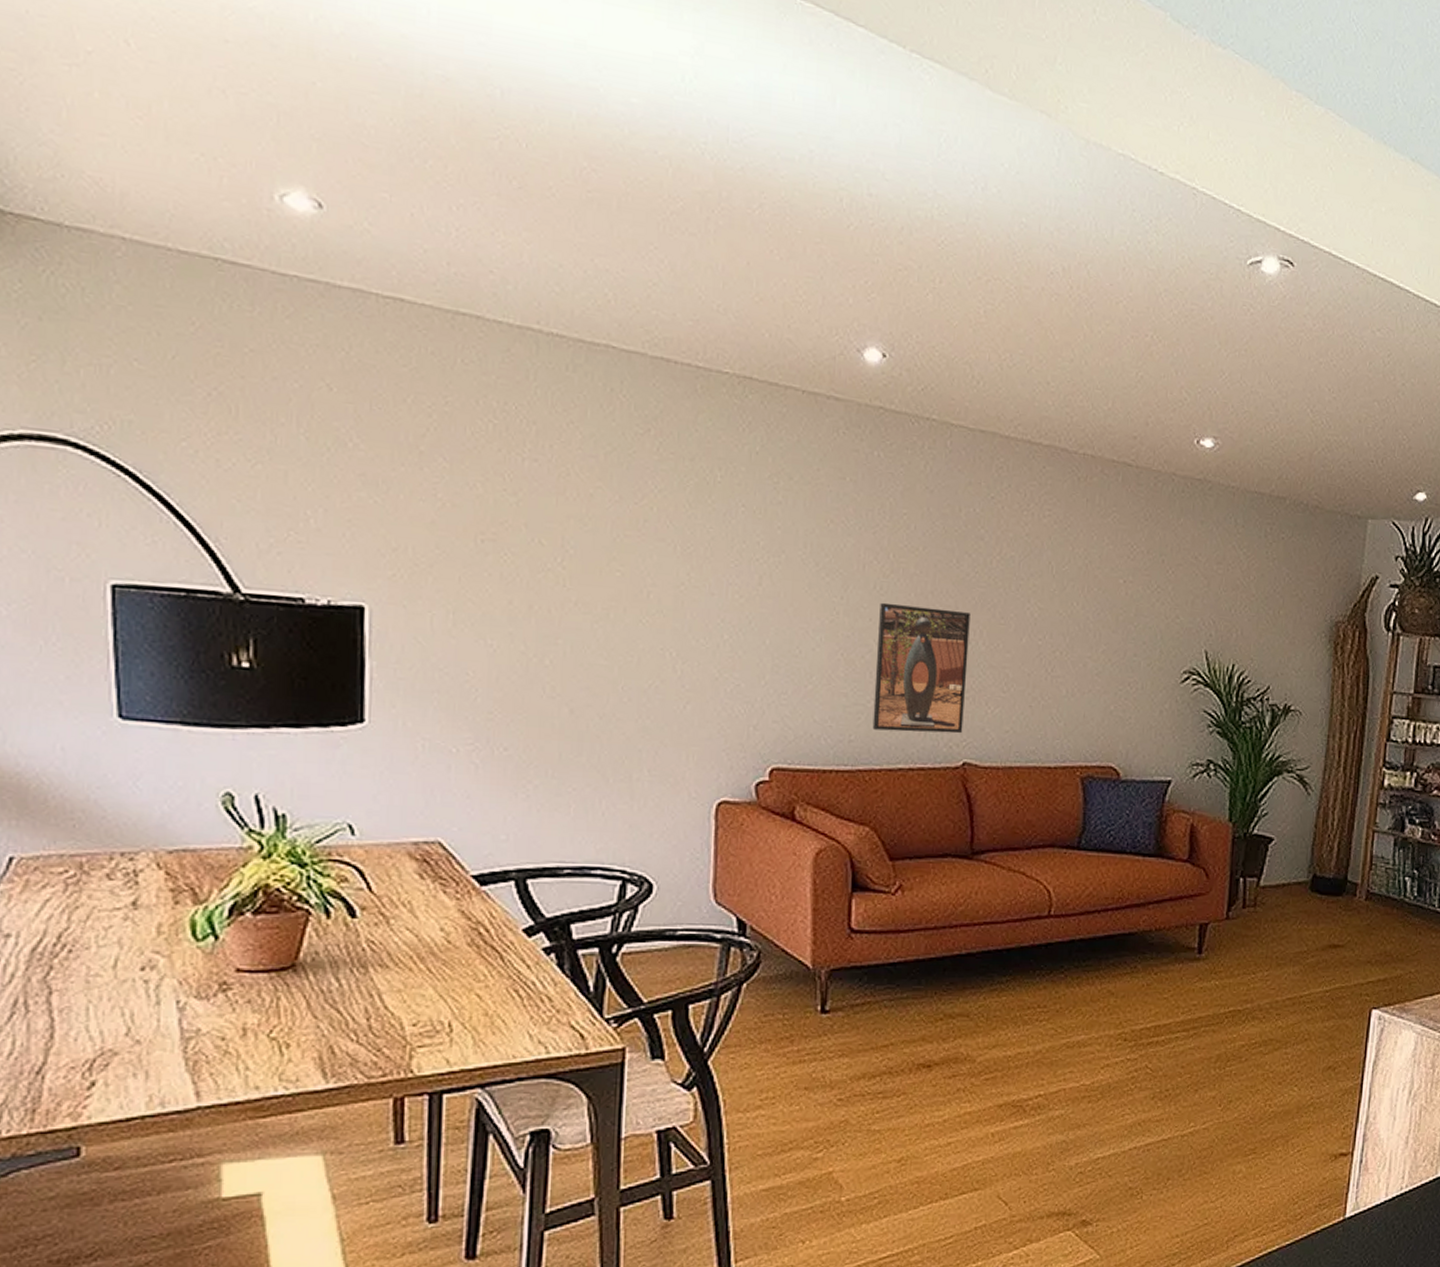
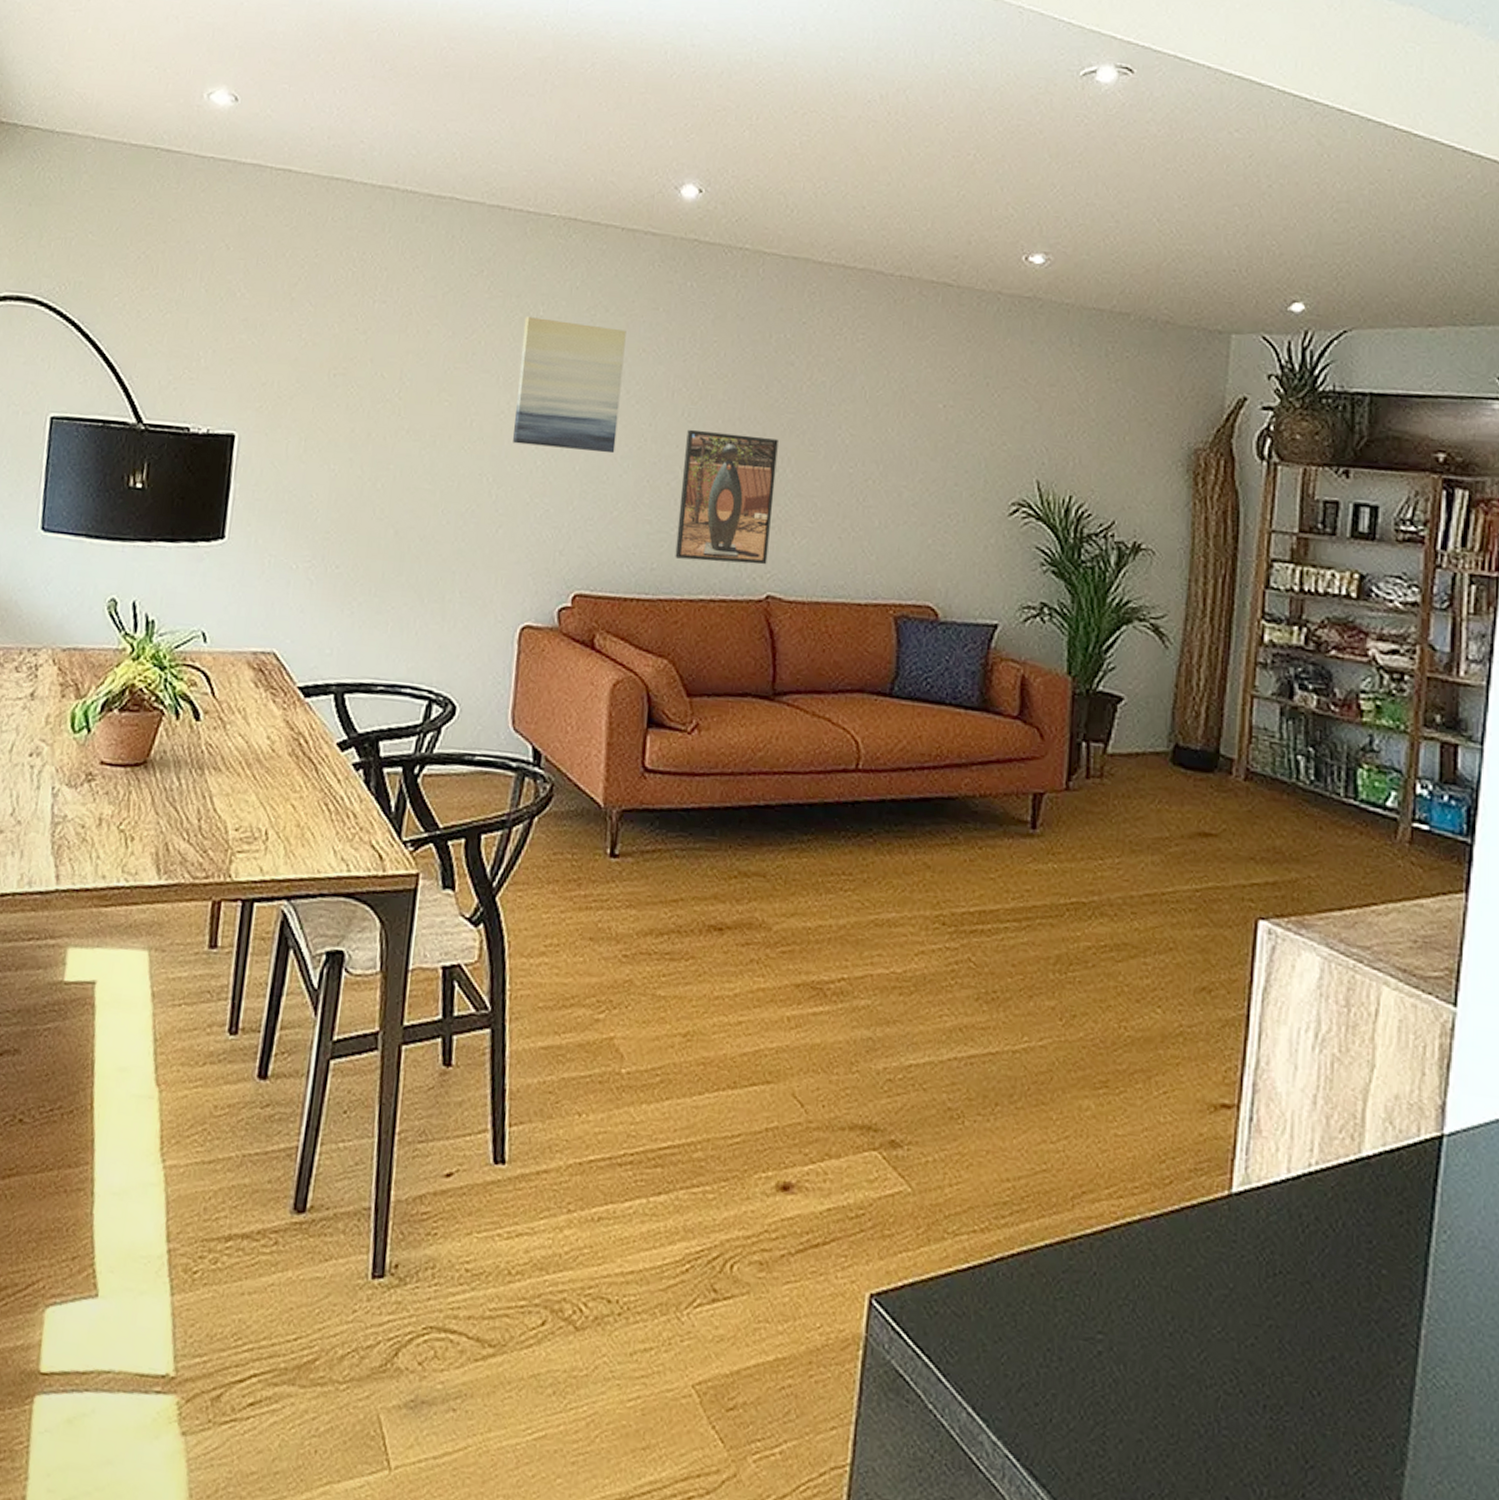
wall art: none [696,482,812,627] -> present [513,317,626,454]

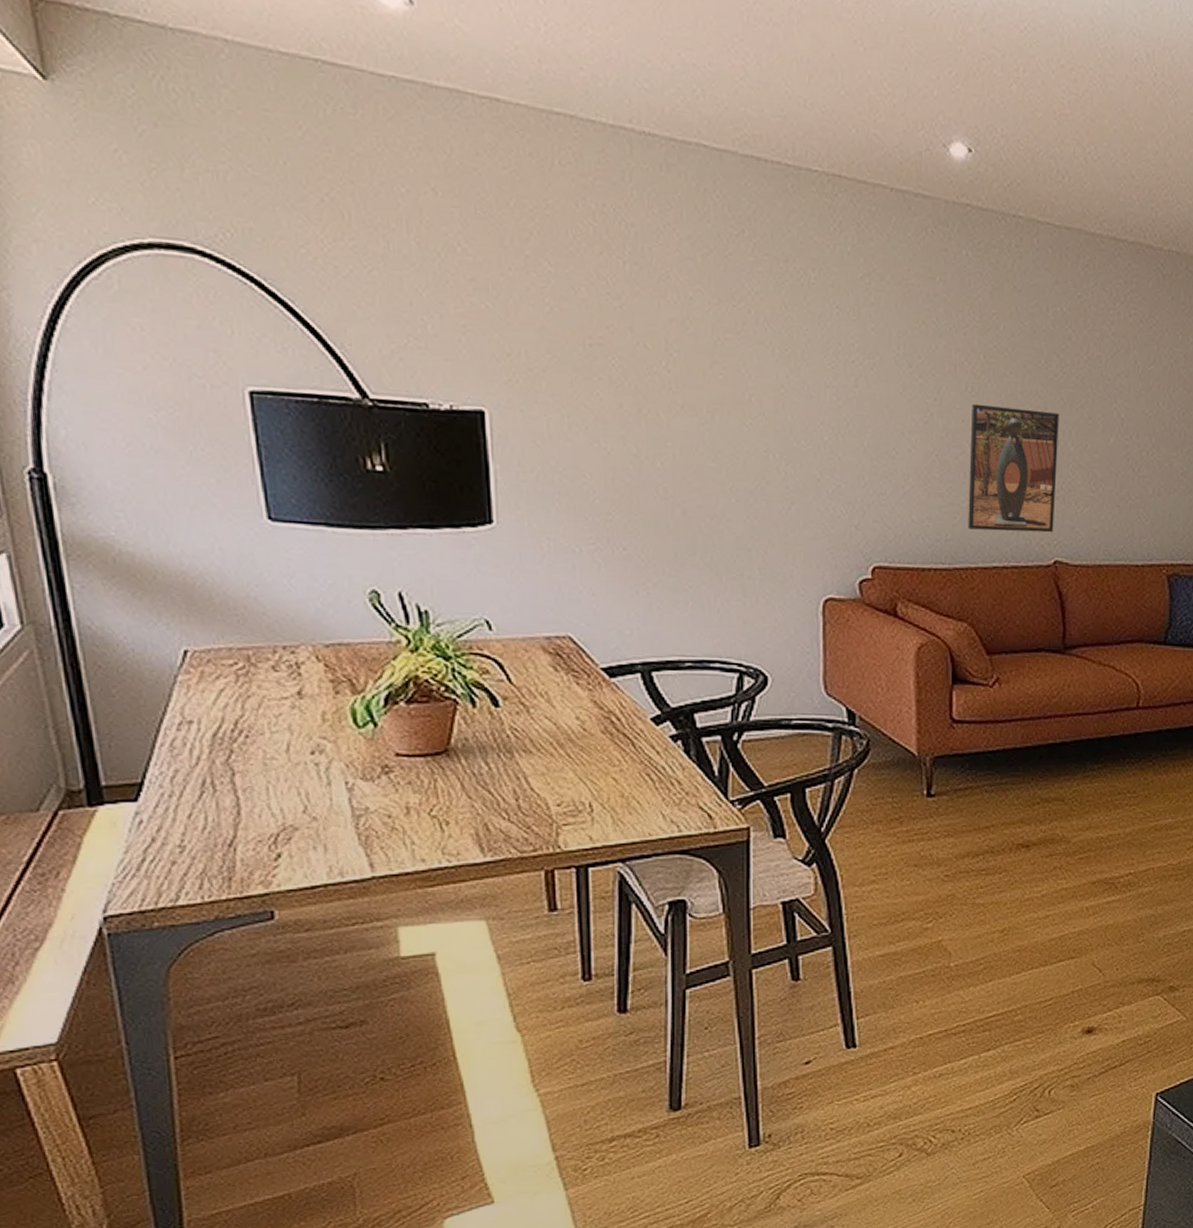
wall art: present [513,317,626,454] -> none [795,284,904,429]

